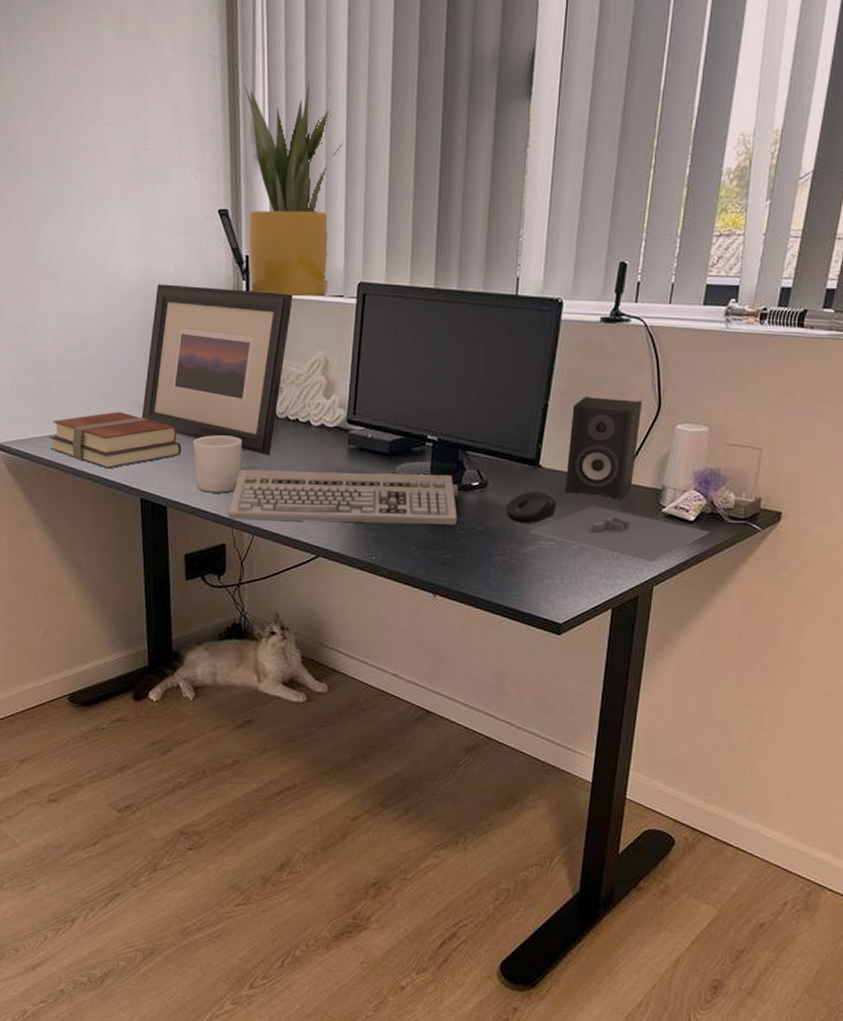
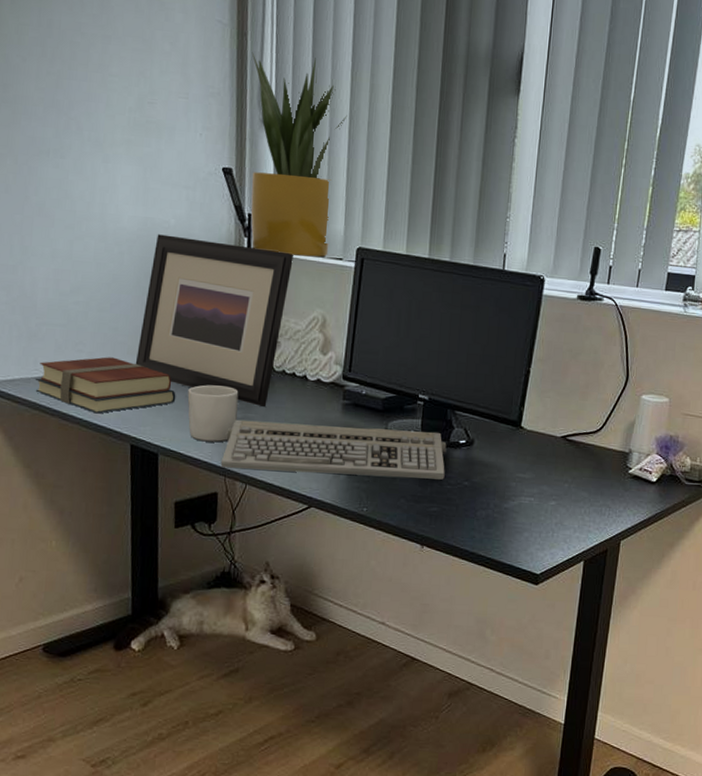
computer mouse: present [506,490,557,523] -> none [490,449,536,480]
mousepad: present [530,506,710,562] -> none [512,466,670,519]
speaker: present [565,397,642,499] -> none [544,366,612,461]

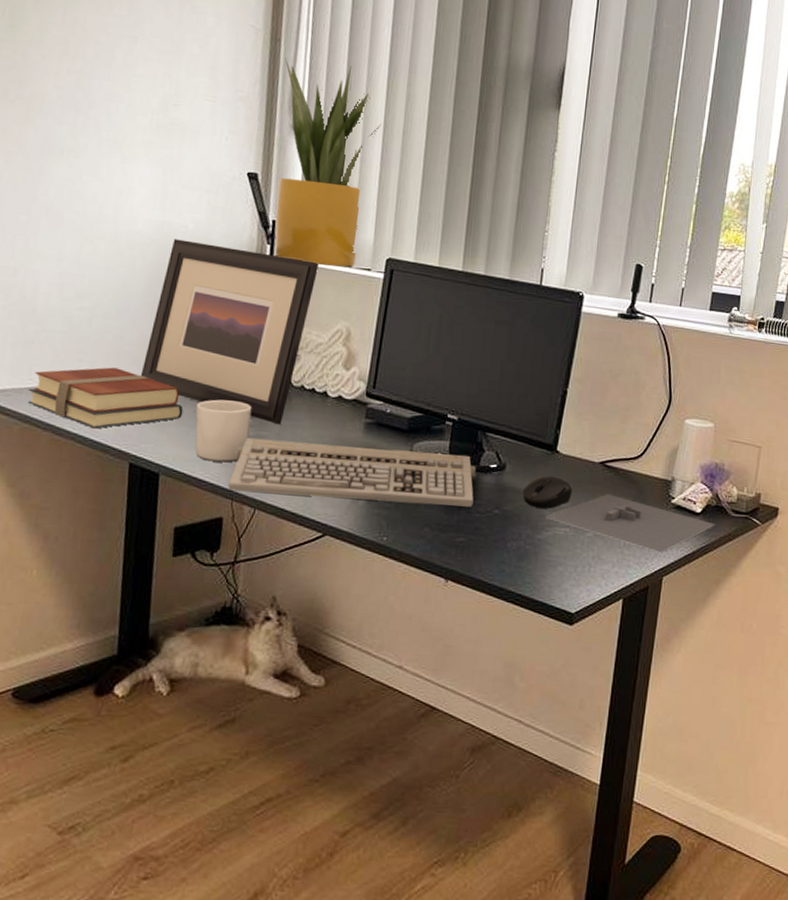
computer mouse: none [490,449,536,480] -> present [523,475,572,509]
mousepad: none [512,466,670,519] -> present [545,494,715,553]

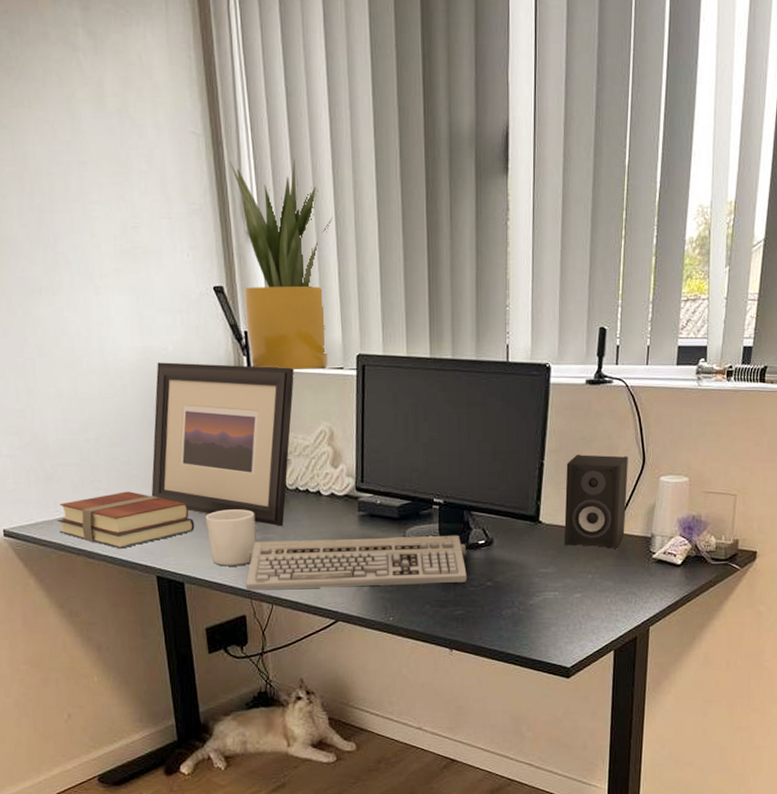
computer mouse: present [523,475,572,509] -> none [512,545,558,576]
mousepad: present [545,494,715,553] -> none [535,556,696,605]
speaker: none [581,387,654,489] -> present [564,455,628,549]

